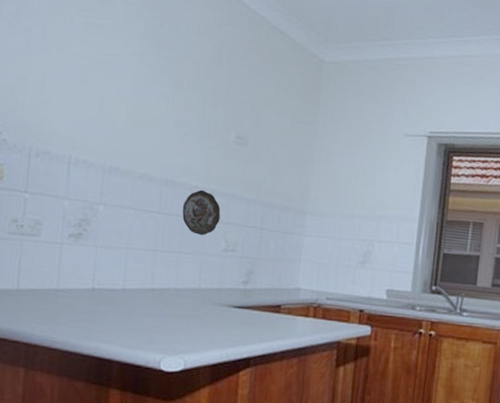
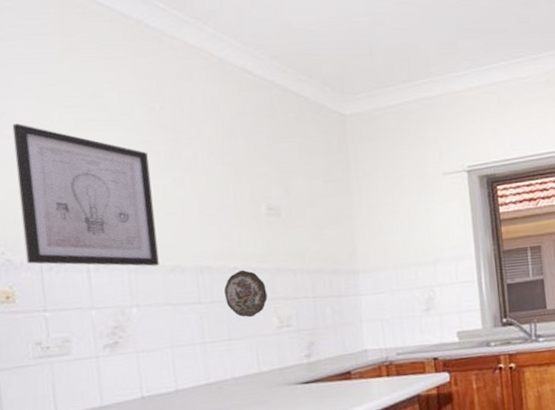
wall art: none [19,17,140,171] -> present [12,124,159,267]

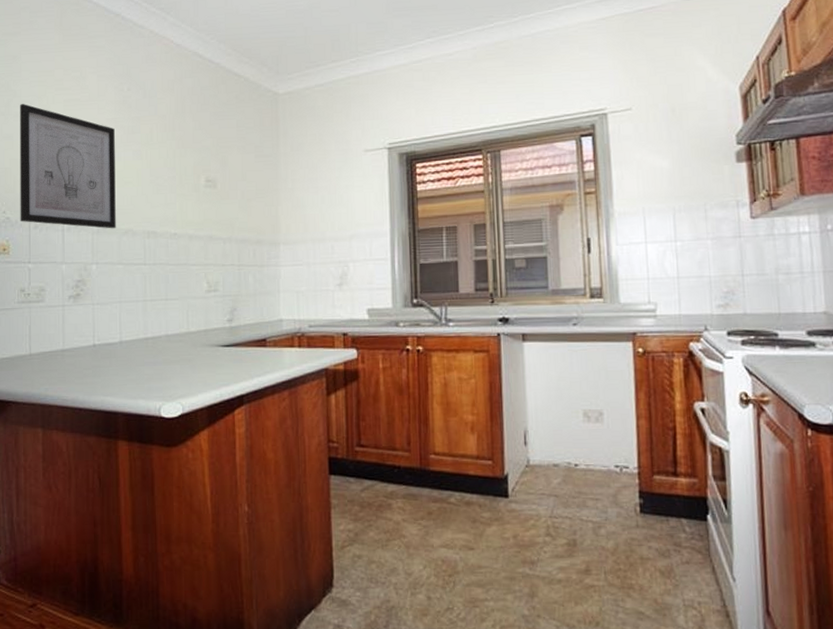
decorative plate: present [224,269,268,318] -> none [164,236,200,281]

